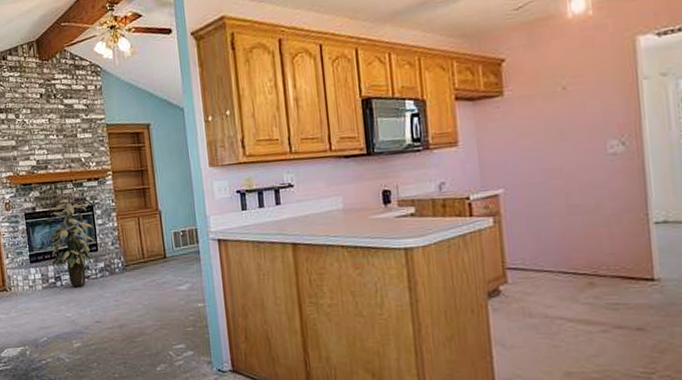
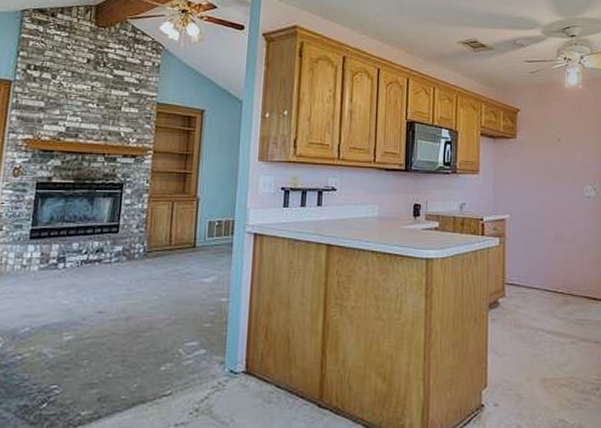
indoor plant: present [49,199,95,288] -> none [57,172,119,271]

